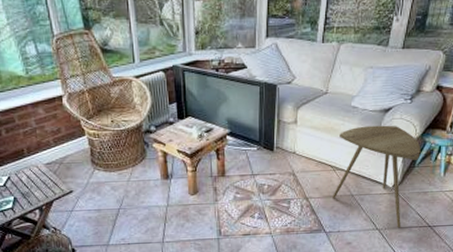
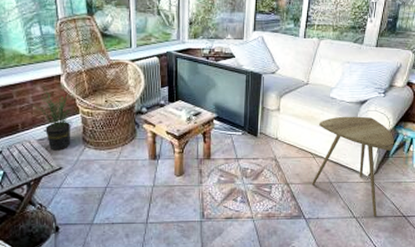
potted plant: none [36,107,80,174] -> present [33,86,75,151]

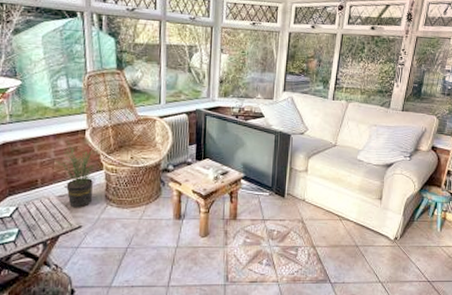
side table: present [311,116,394,217] -> none [337,179,419,282]

